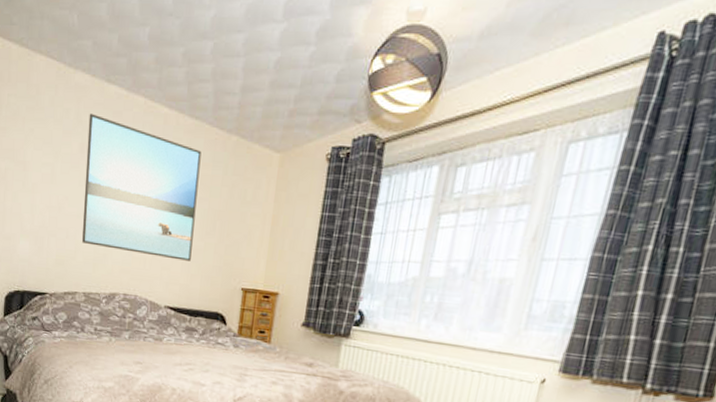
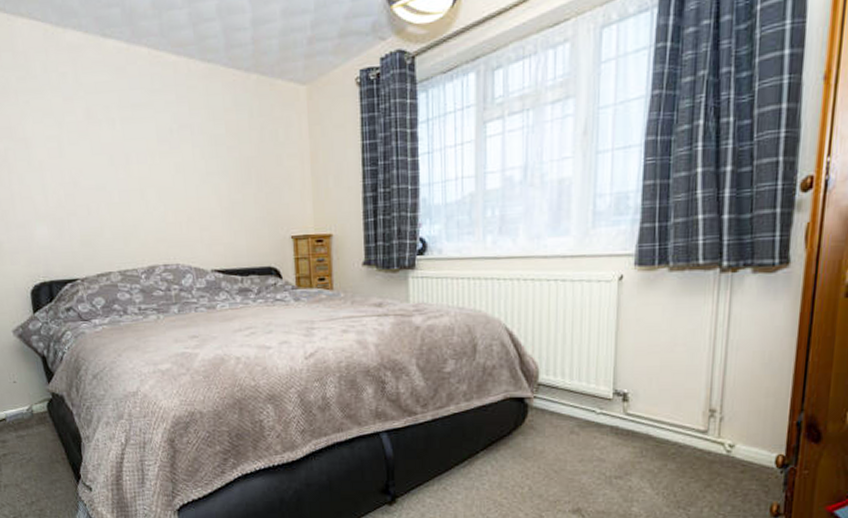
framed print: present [82,113,202,261] -> none [89,74,231,218]

